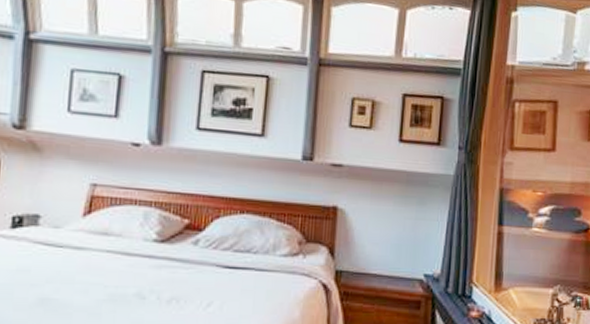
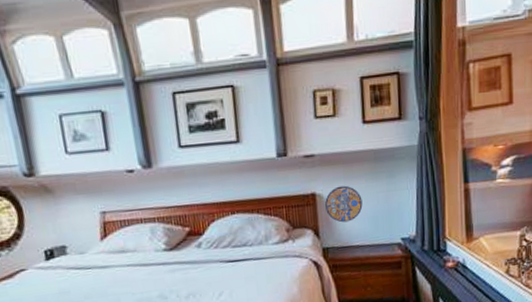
manhole cover: none [346,204,388,246] -> present [325,185,363,223]

